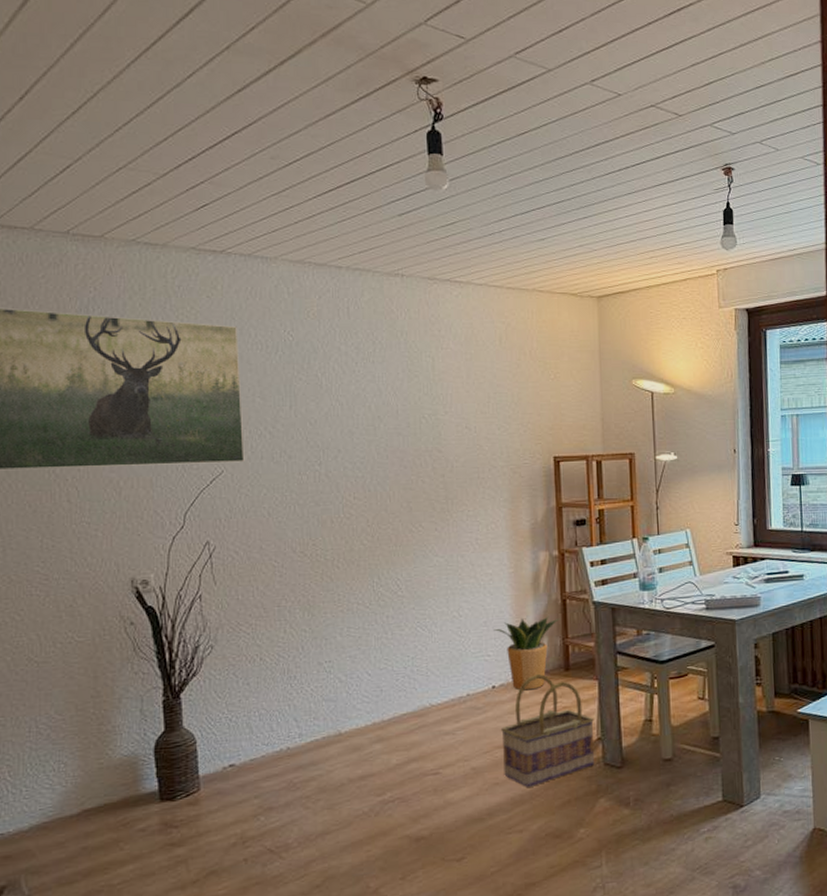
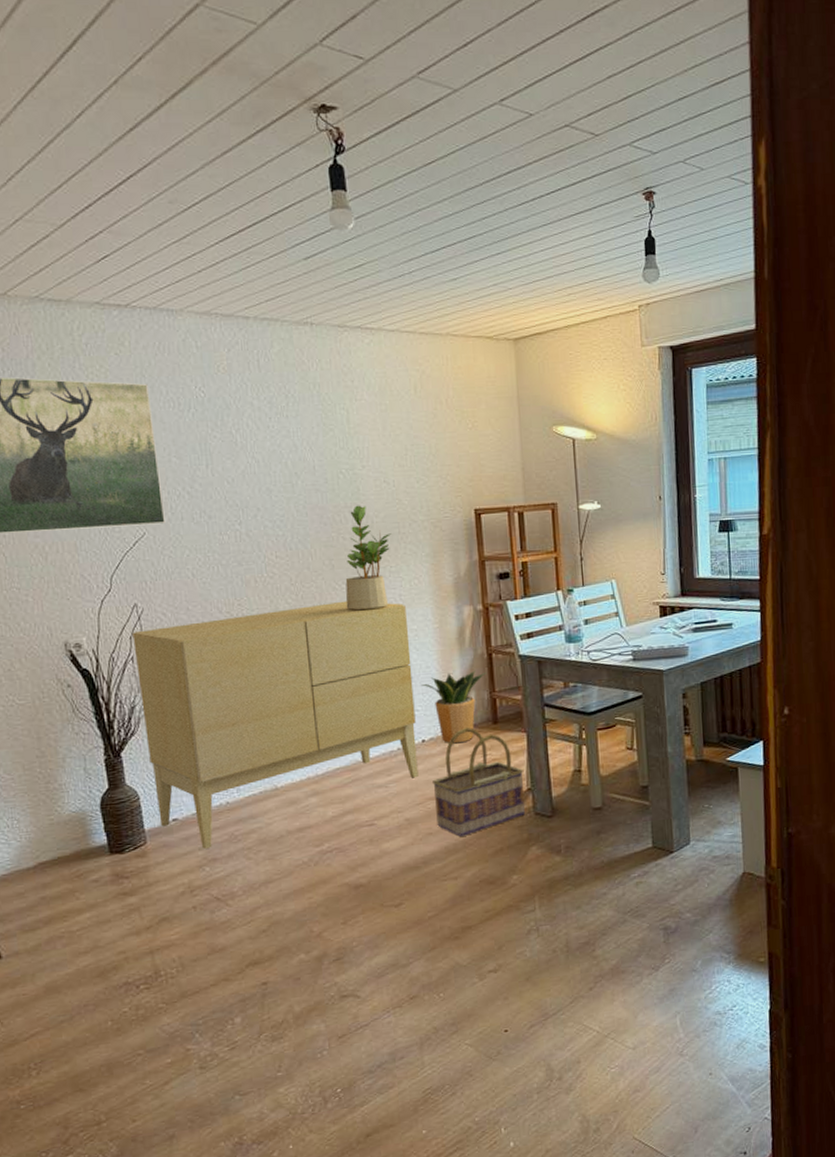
sideboard: none [202,543,487,797] -> present [132,601,419,849]
potted plant: none [421,449,471,554] -> present [345,505,392,611]

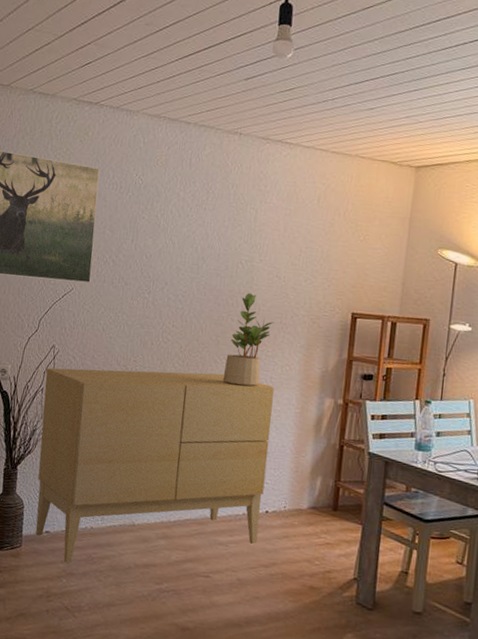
potted plant: present [421,670,487,744] -> none [274,455,336,522]
basket: present [432,728,525,837] -> none [265,508,353,608]

